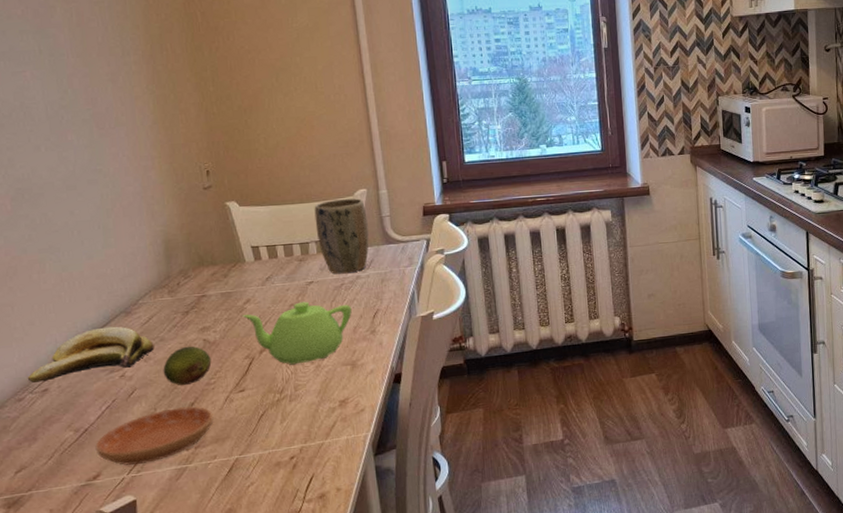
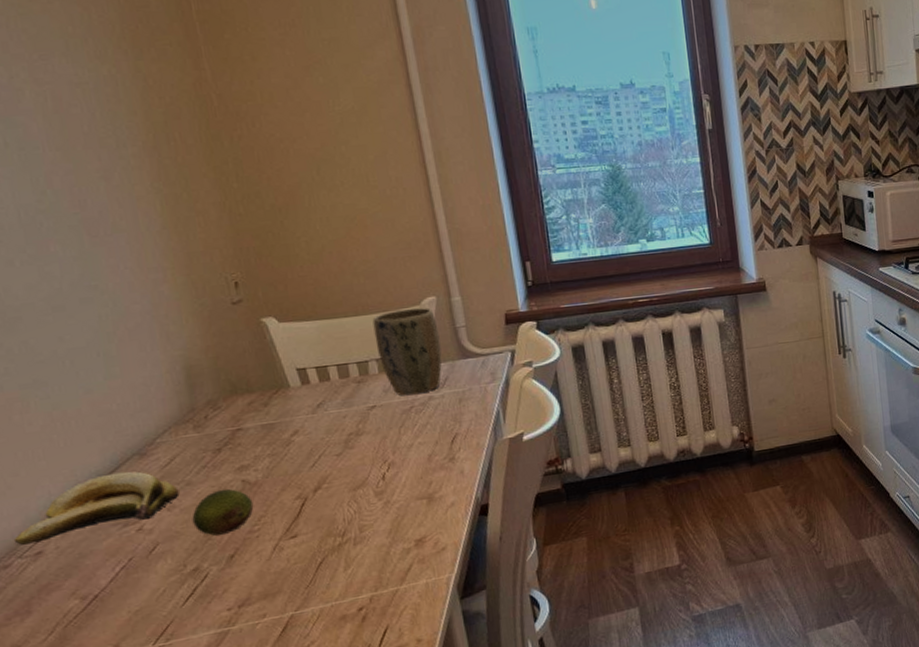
saucer: present [95,406,214,465] -> none [109,558,261,634]
teapot: present [242,301,352,365] -> none [289,429,425,504]

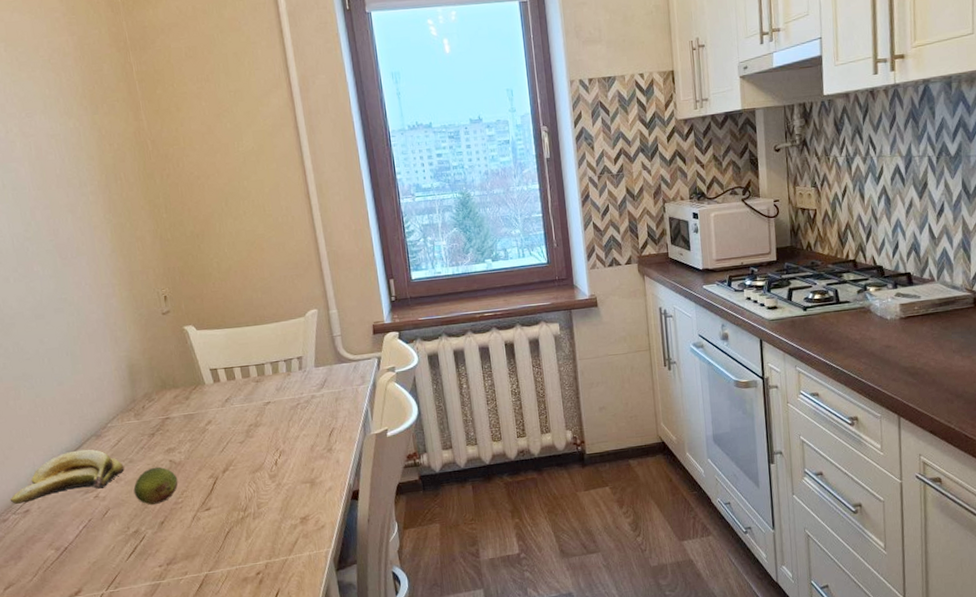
plant pot: present [372,307,442,396] -> none [268,318,322,394]

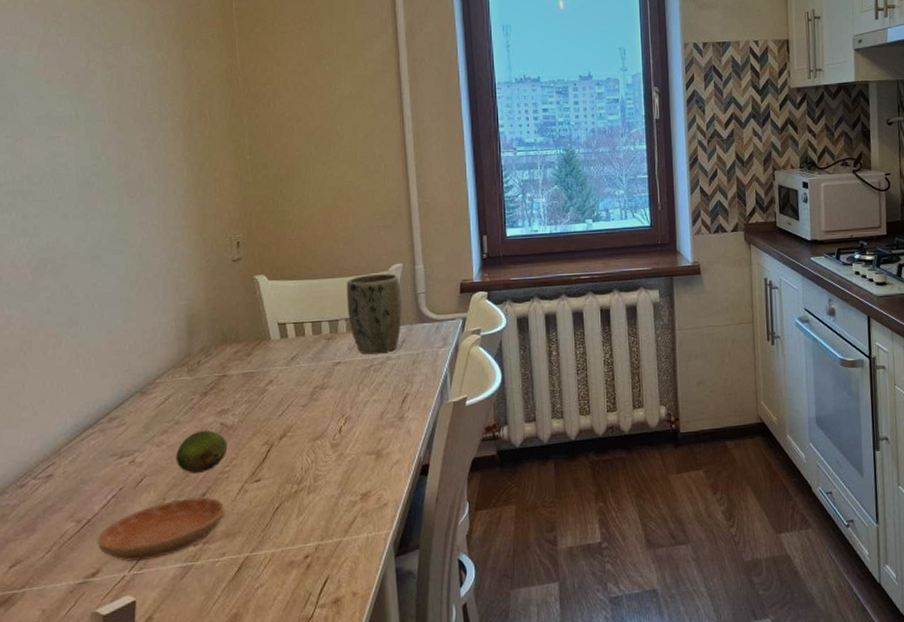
banana: present [9,449,125,504] -> none [31,407,168,467]
saucer: none [75,524,183,582] -> present [97,496,225,561]
plant pot: none [268,318,322,394] -> present [346,273,402,355]

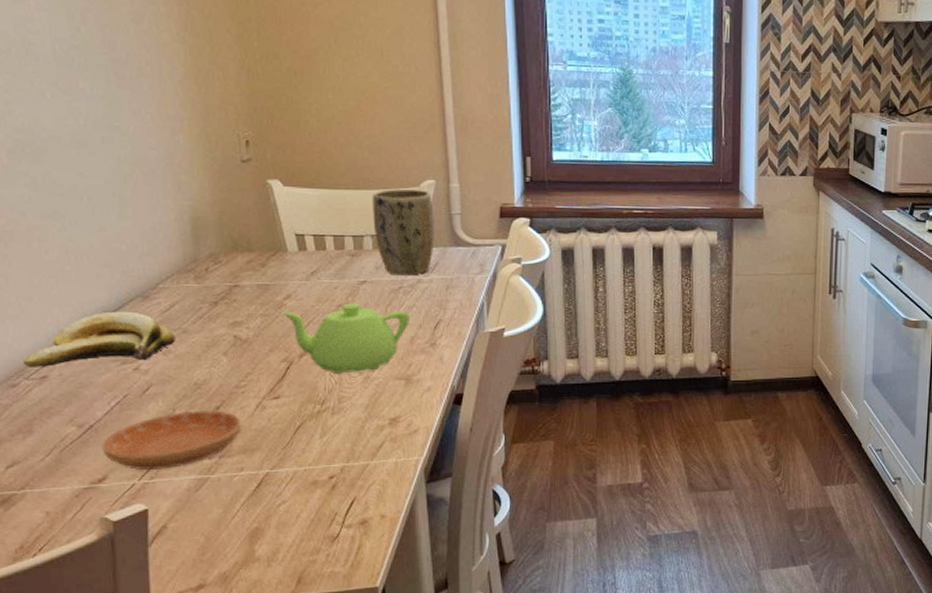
banana: none [31,407,168,467] -> present [22,311,176,367]
fruit: present [176,430,228,474] -> none [185,342,243,387]
teapot: none [263,383,380,453] -> present [281,303,410,374]

